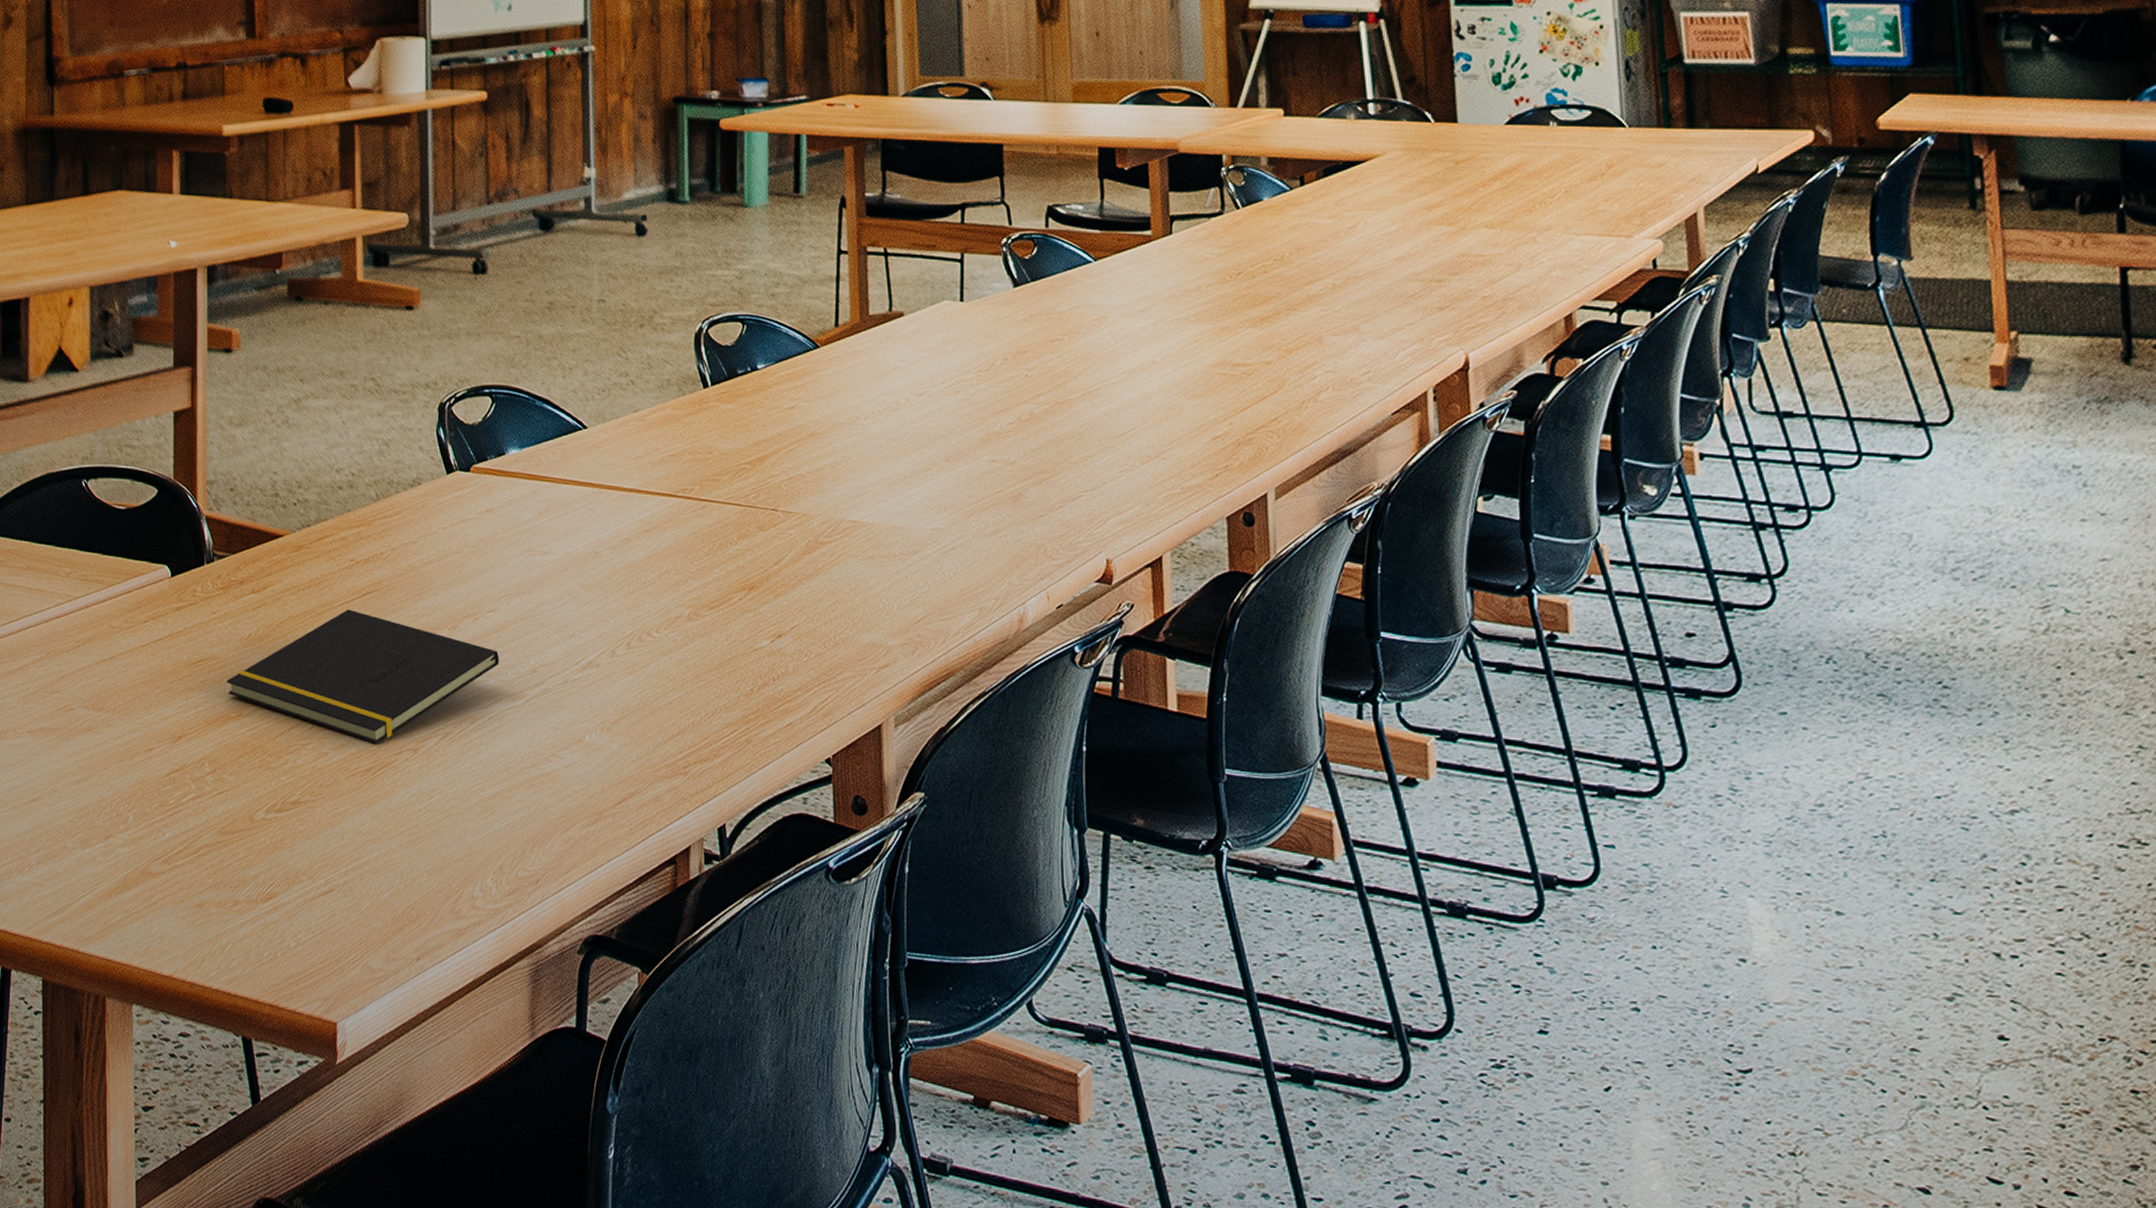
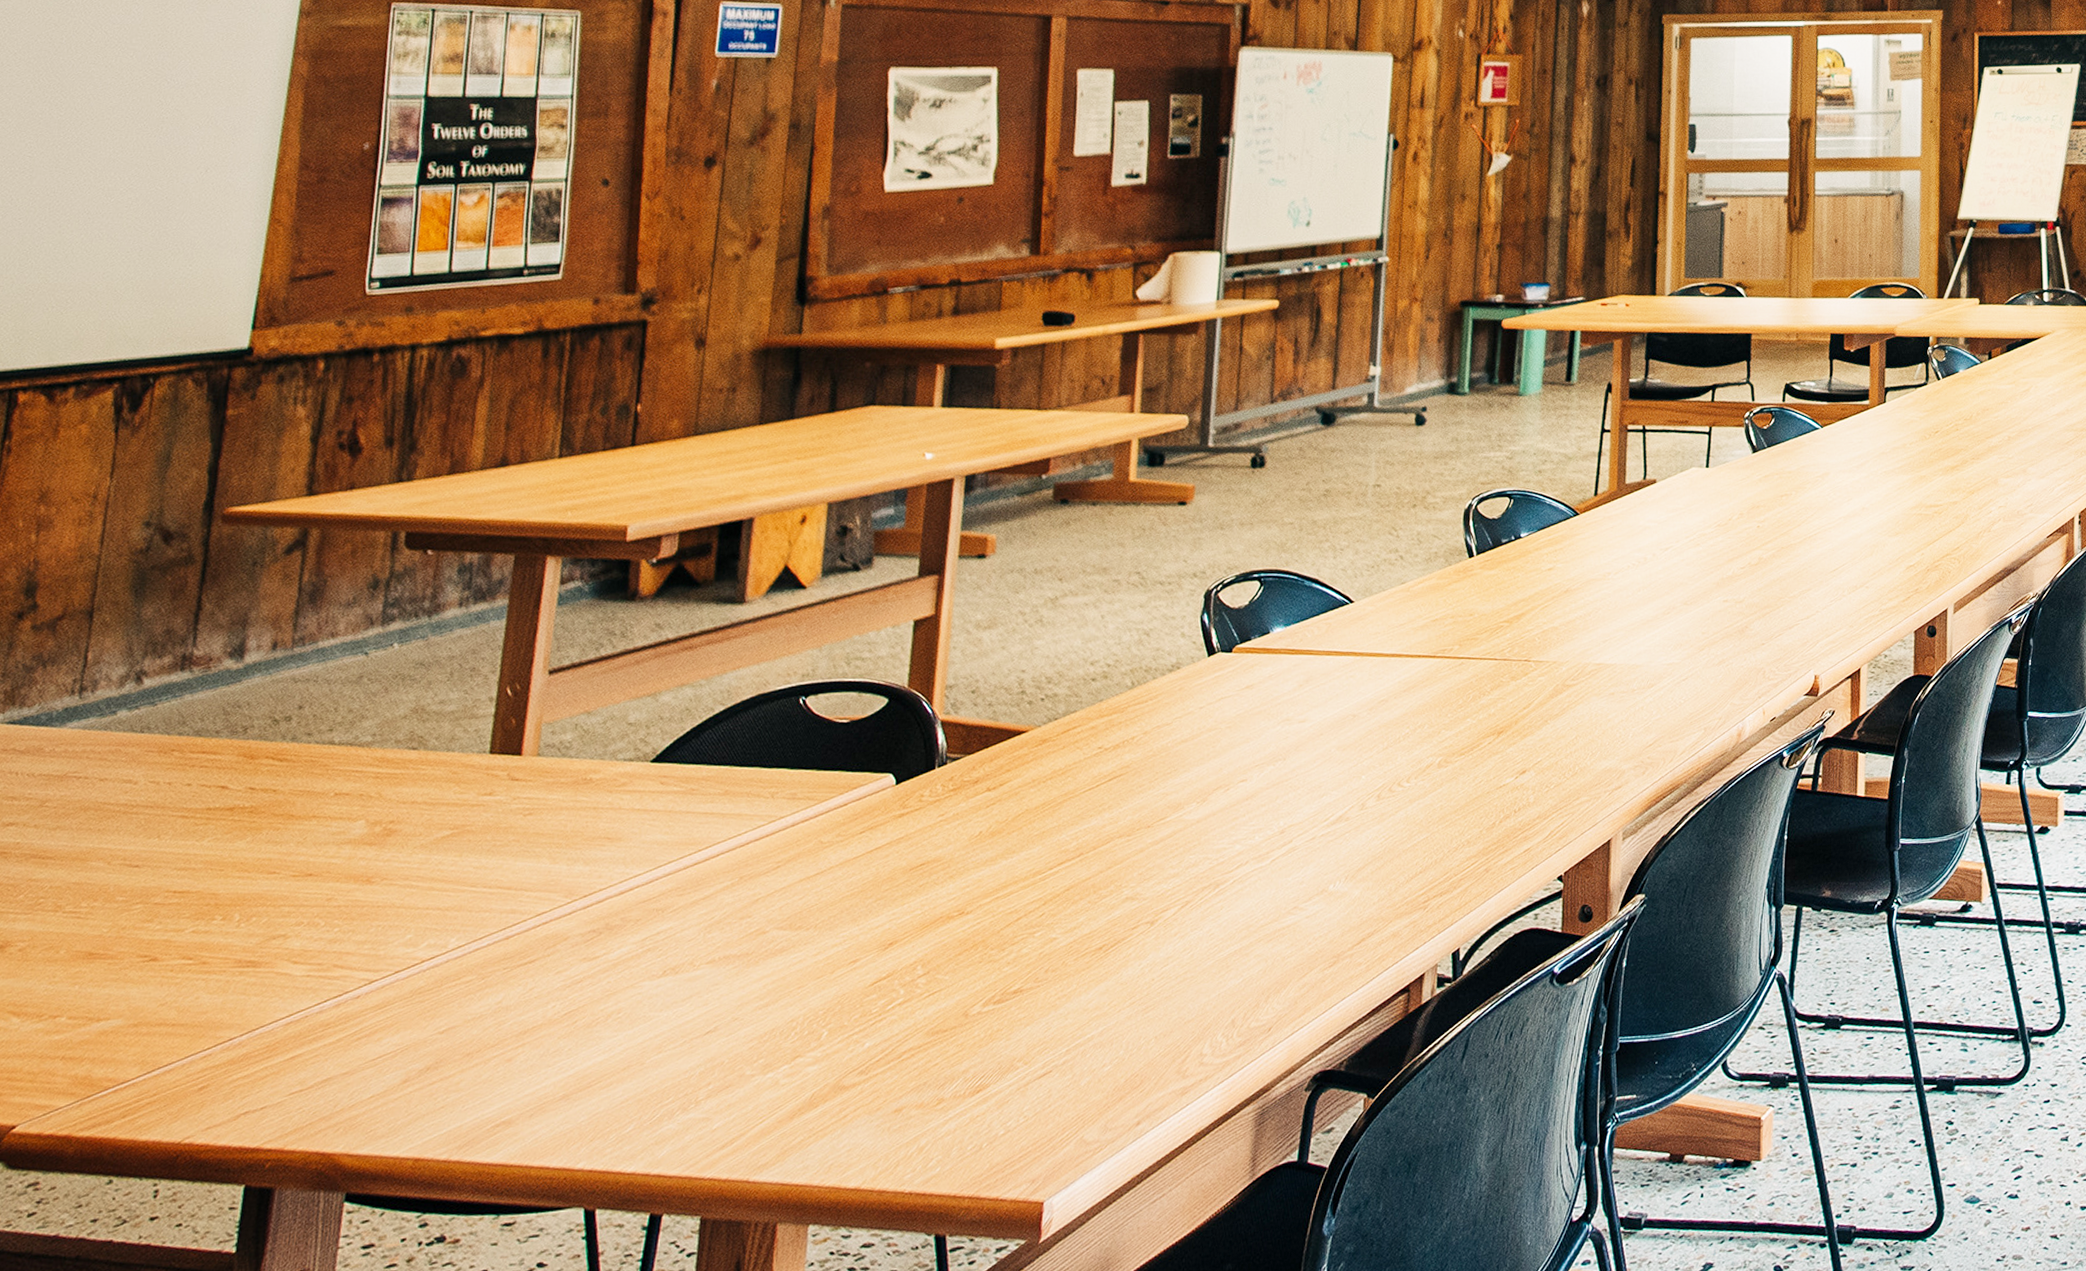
notepad: present [226,609,500,744] -> none [949,795,1248,922]

